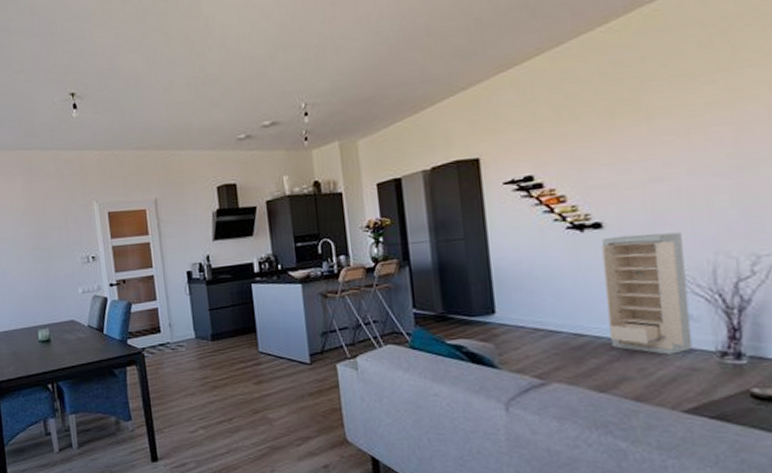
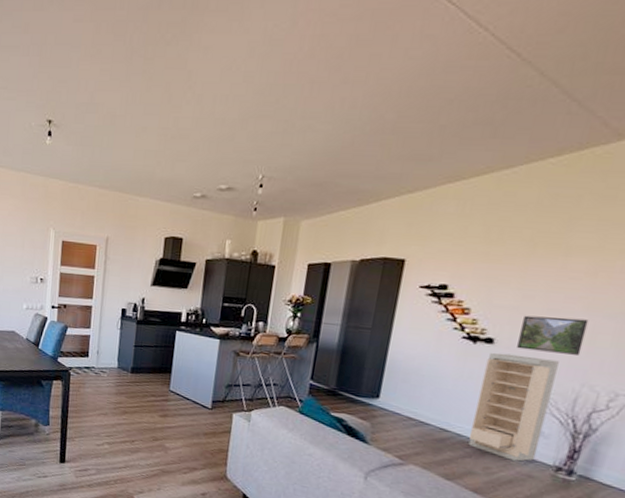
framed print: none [626,181,702,228] -> present [517,315,589,355]

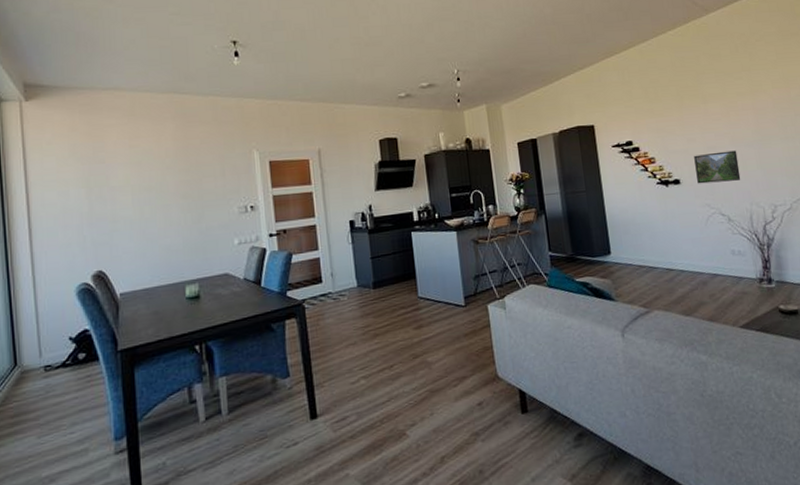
storage cabinet: present [468,352,559,461] -> none [680,187,743,283]

